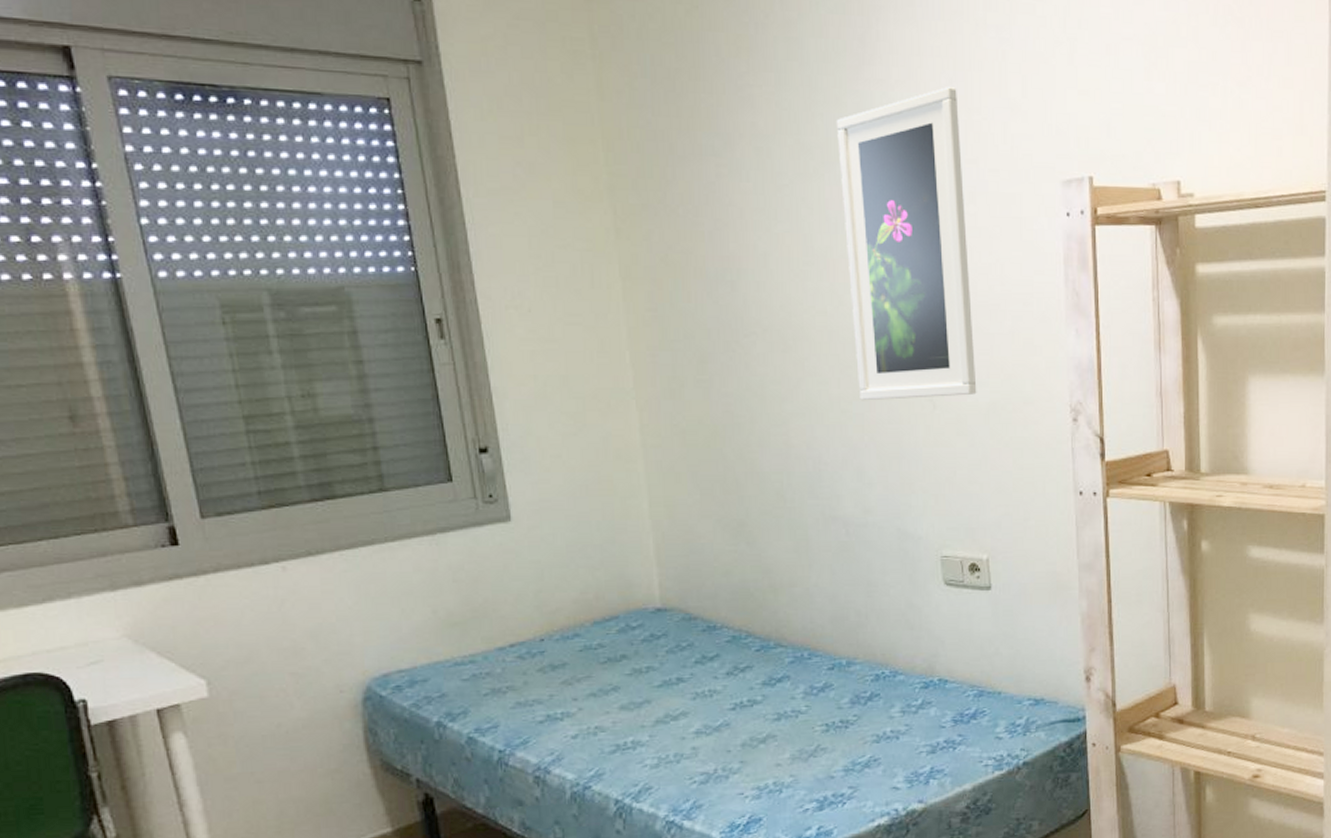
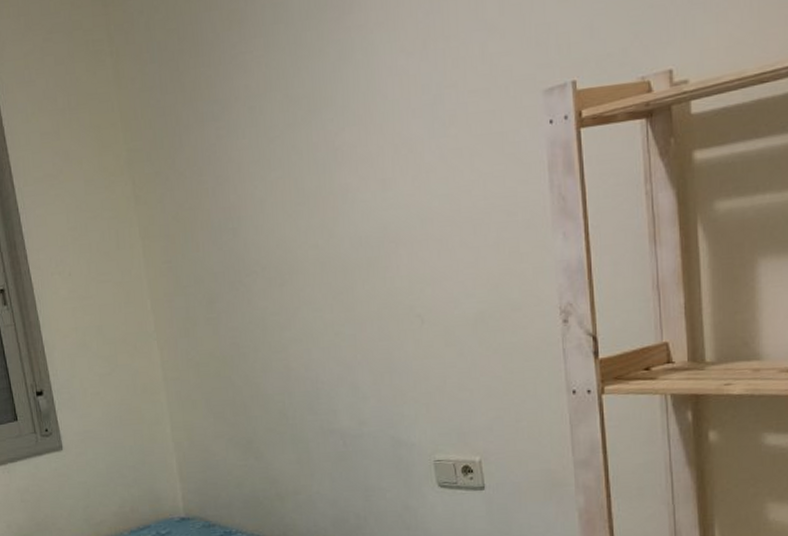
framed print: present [836,87,977,401] -> none [320,19,464,323]

